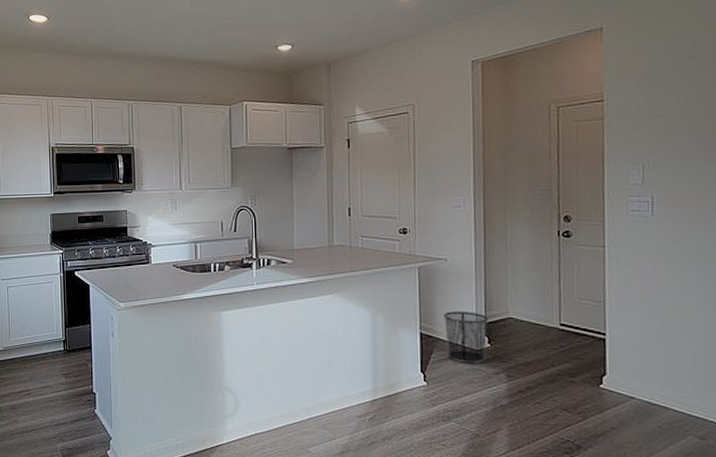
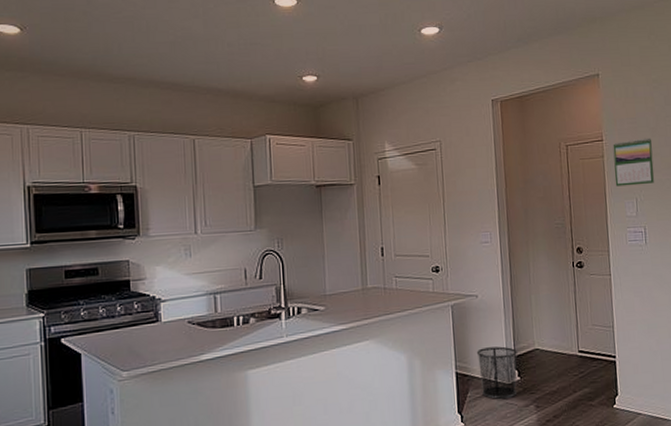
calendar: none [616,97,670,151] -> present [613,138,655,187]

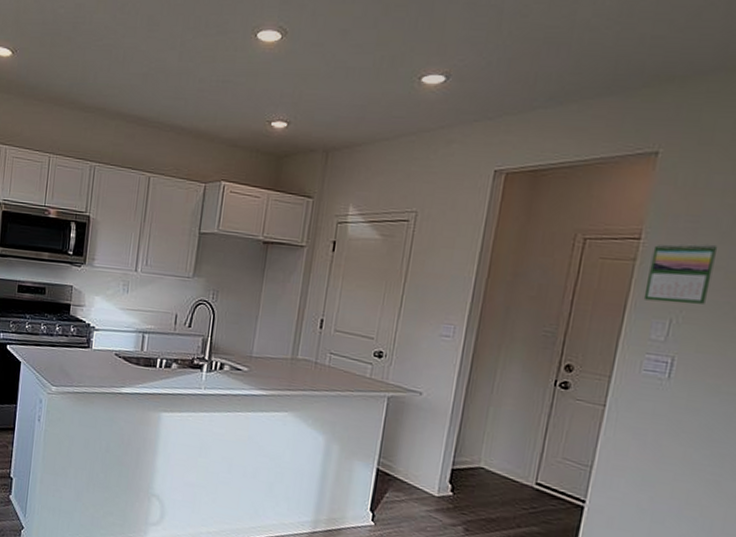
waste bin: present [476,346,517,399] -> none [403,450,456,512]

